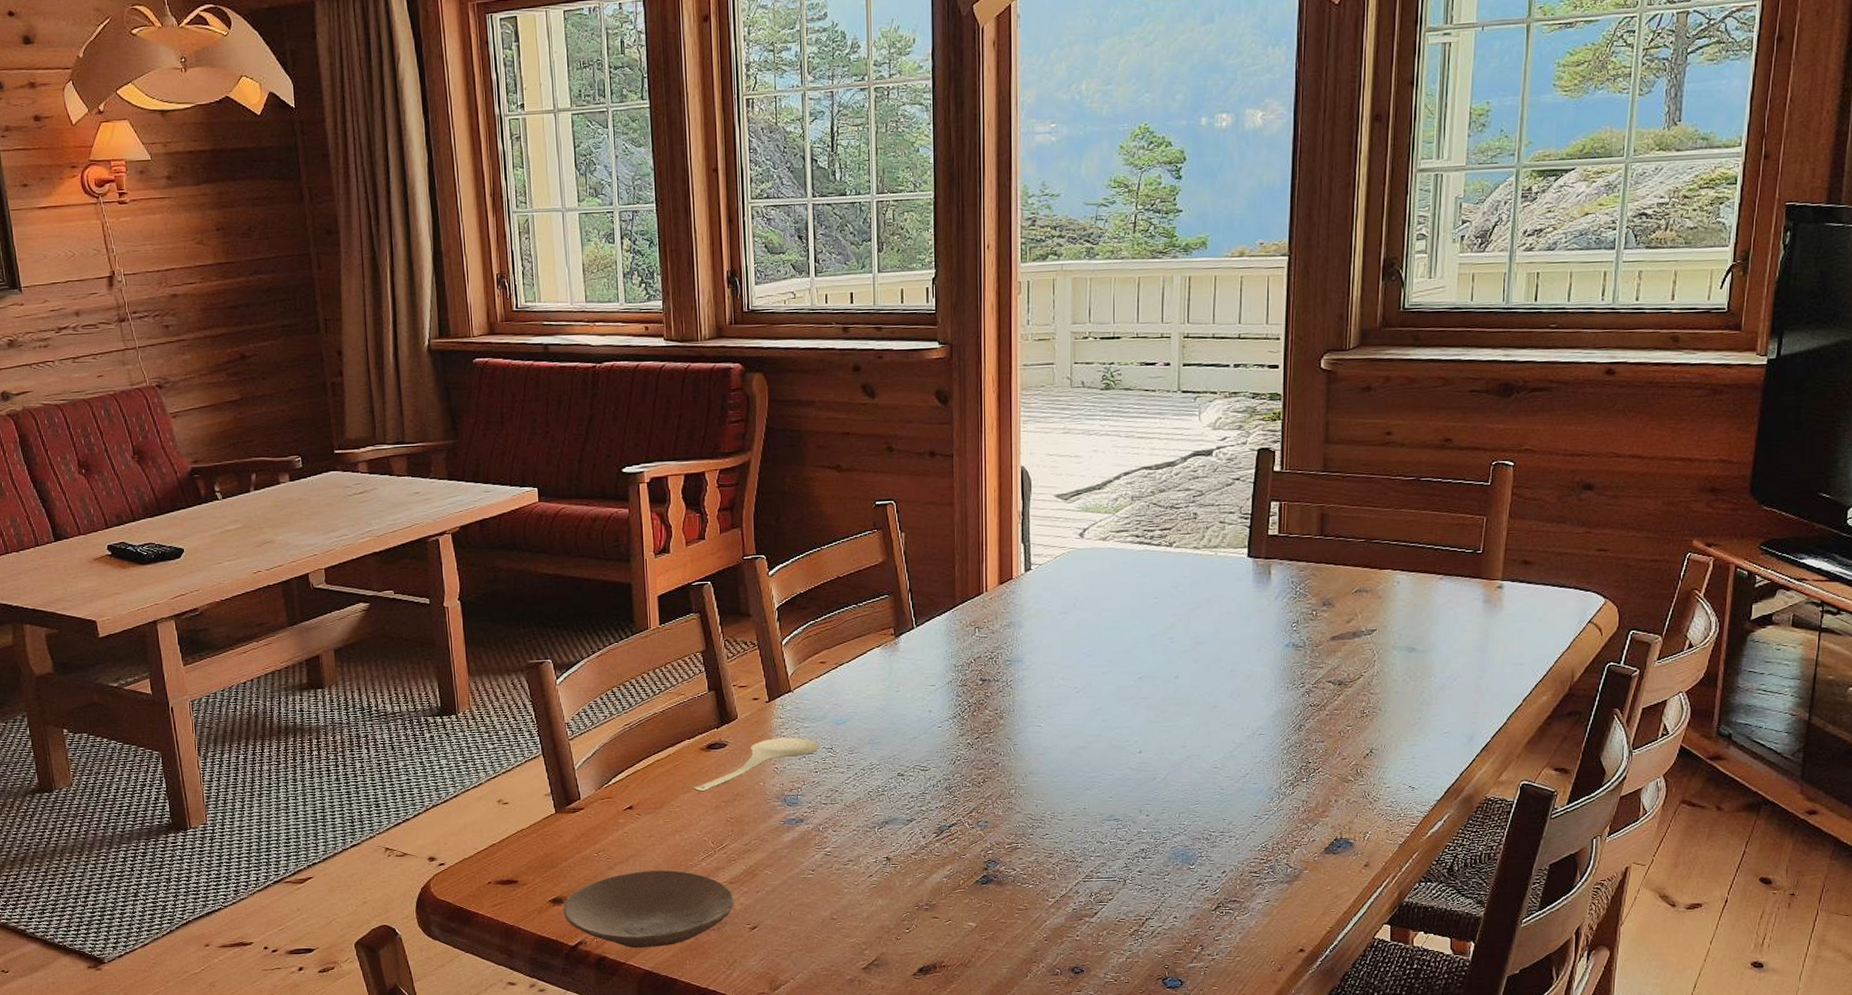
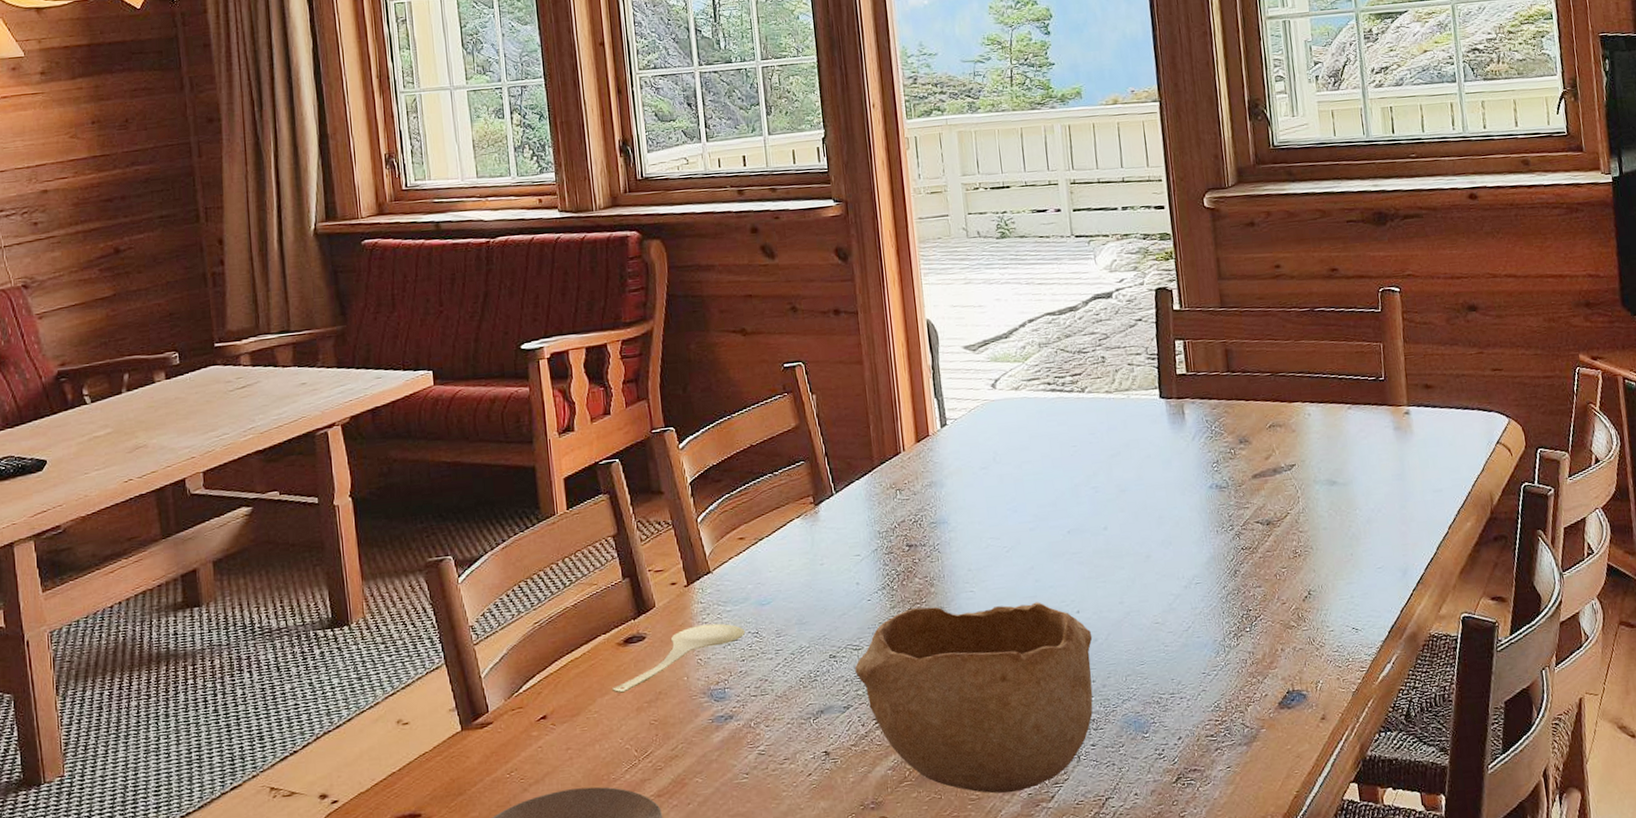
bowl: none [921,737,1151,907] -> present [855,602,1093,794]

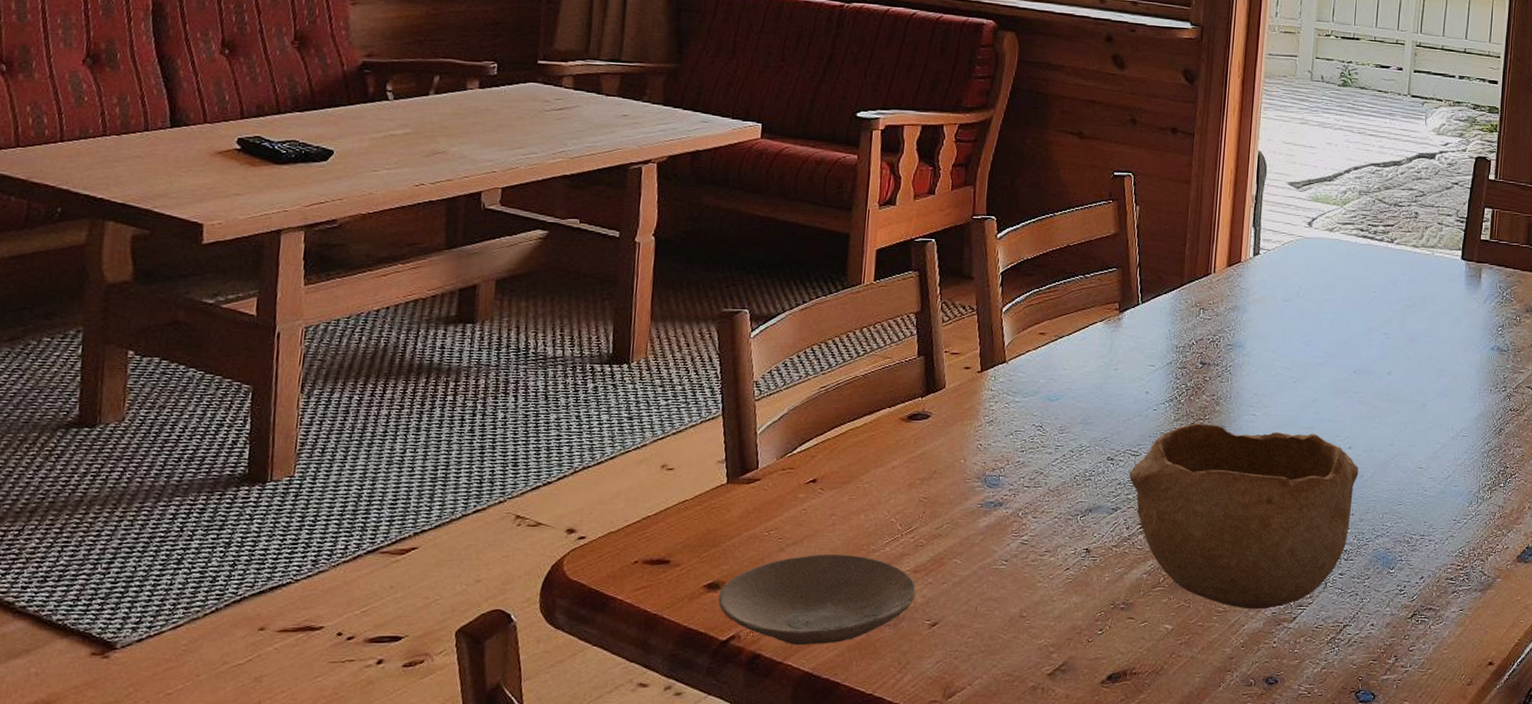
spoon: present [612,623,746,694] -> none [888,412,1030,467]

